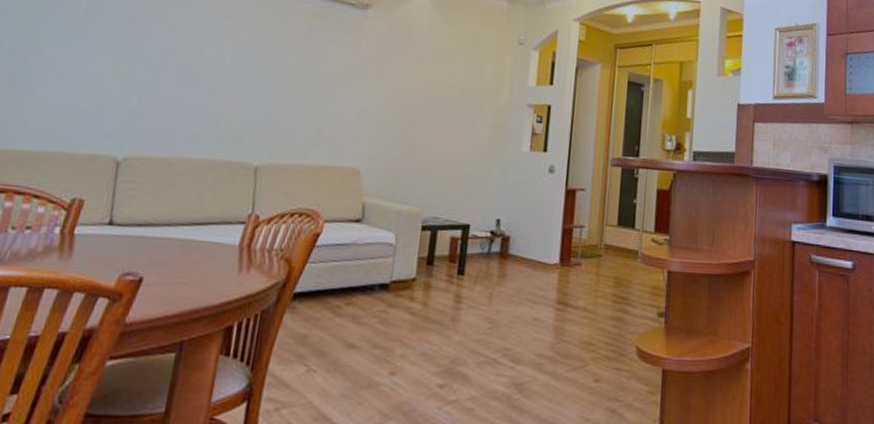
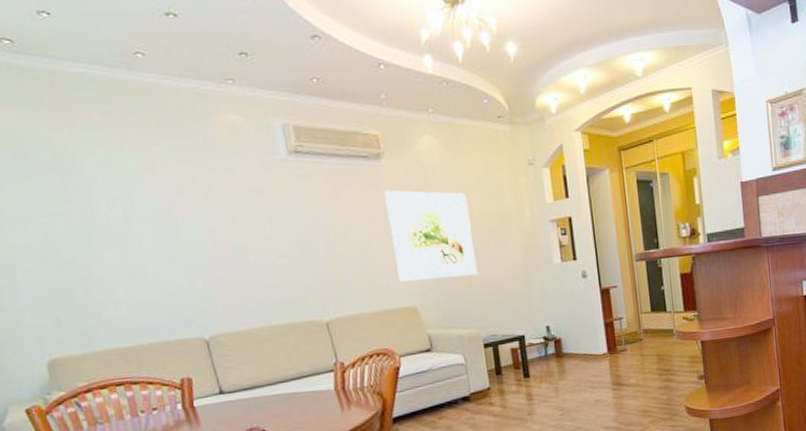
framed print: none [349,41,446,148] -> present [384,190,478,282]

